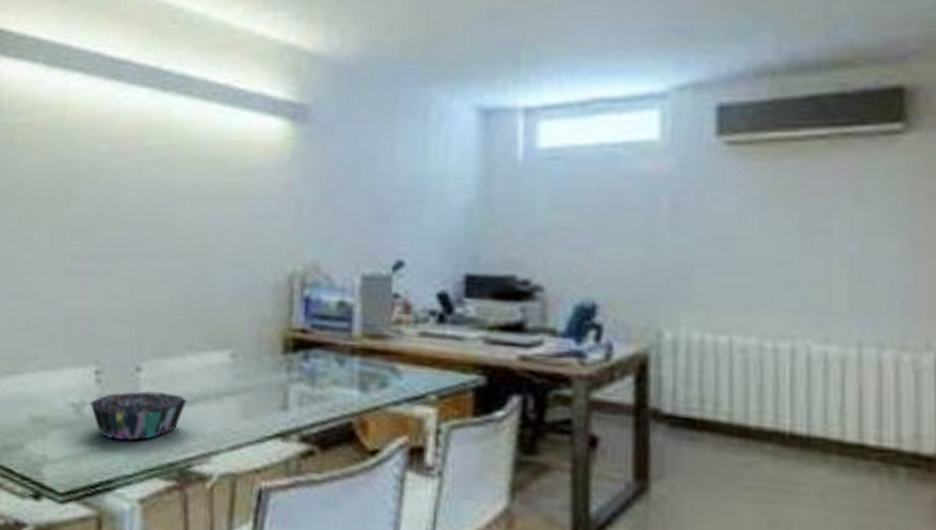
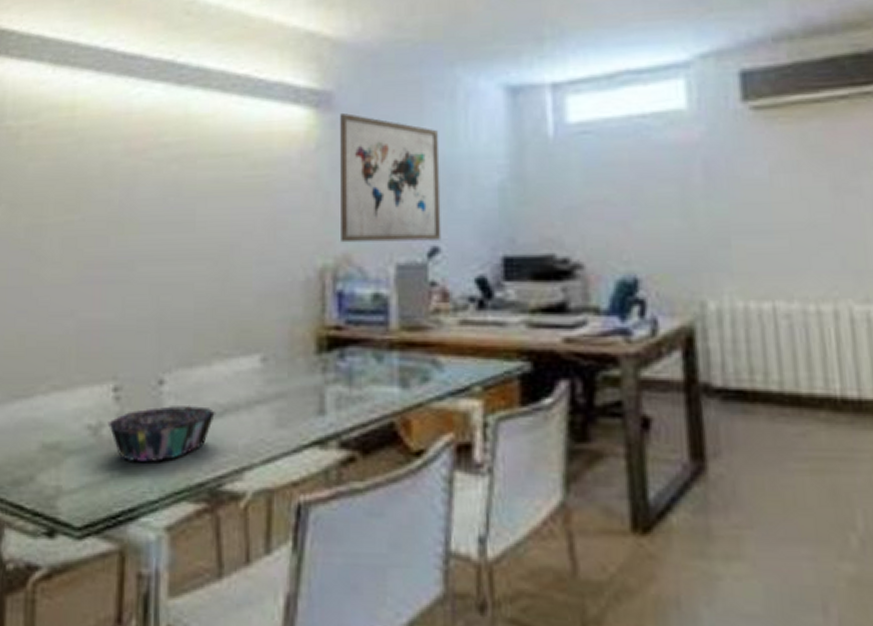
wall art: none [310,126,410,255] -> present [340,112,442,243]

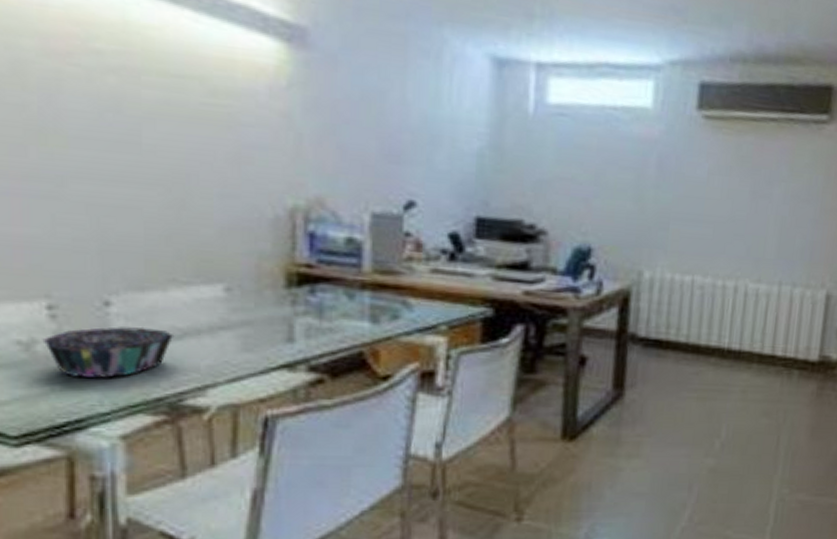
wall art: present [340,112,442,243] -> none [314,52,422,195]

